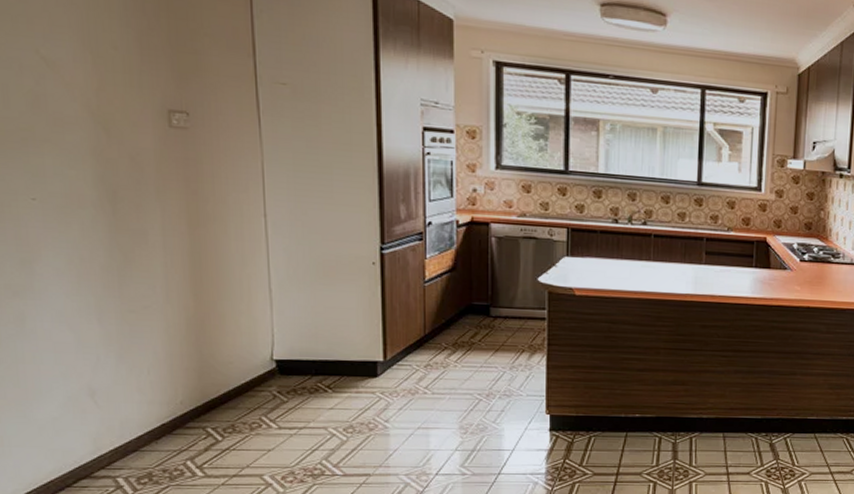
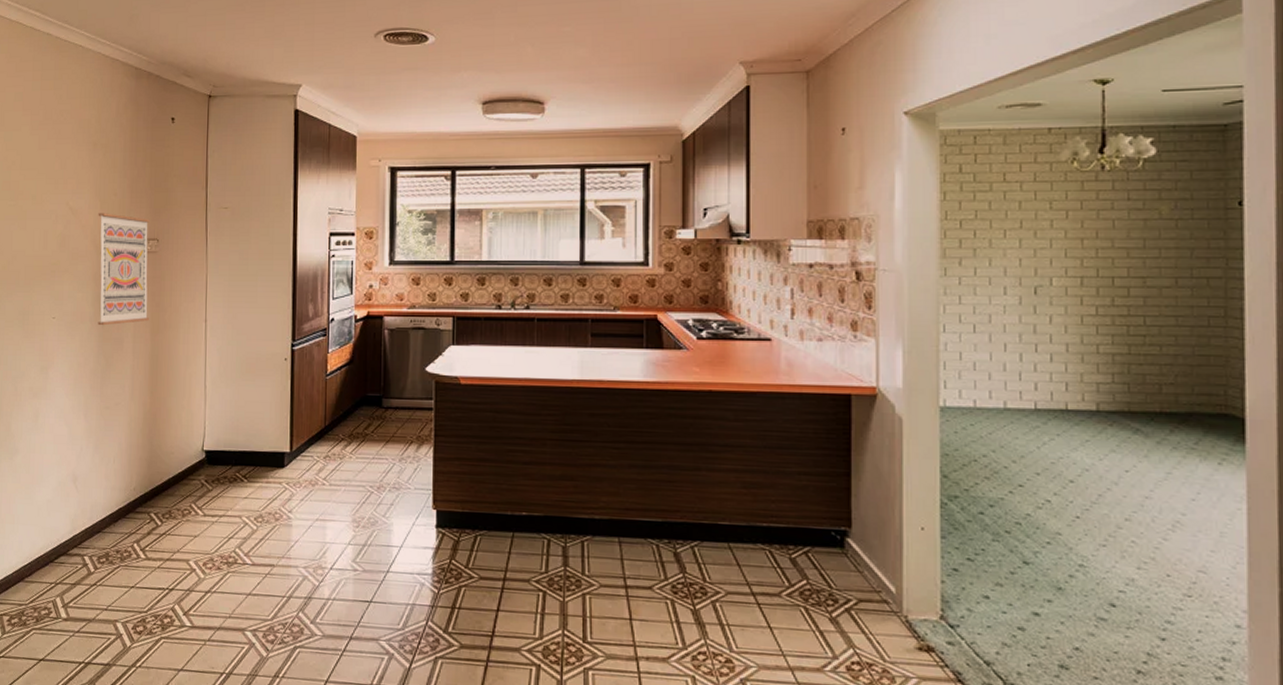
wall art: none [90,69,185,213] -> present [98,213,150,326]

